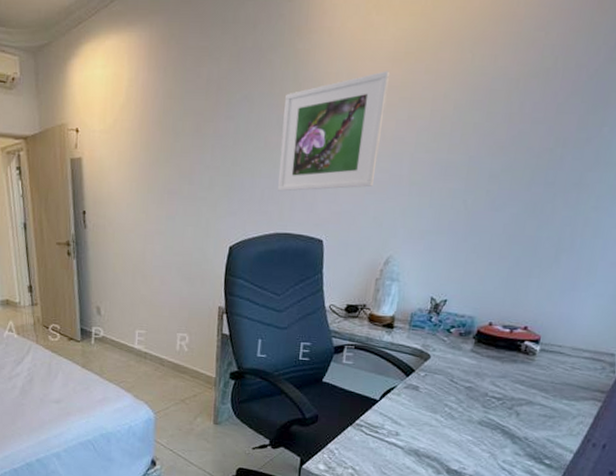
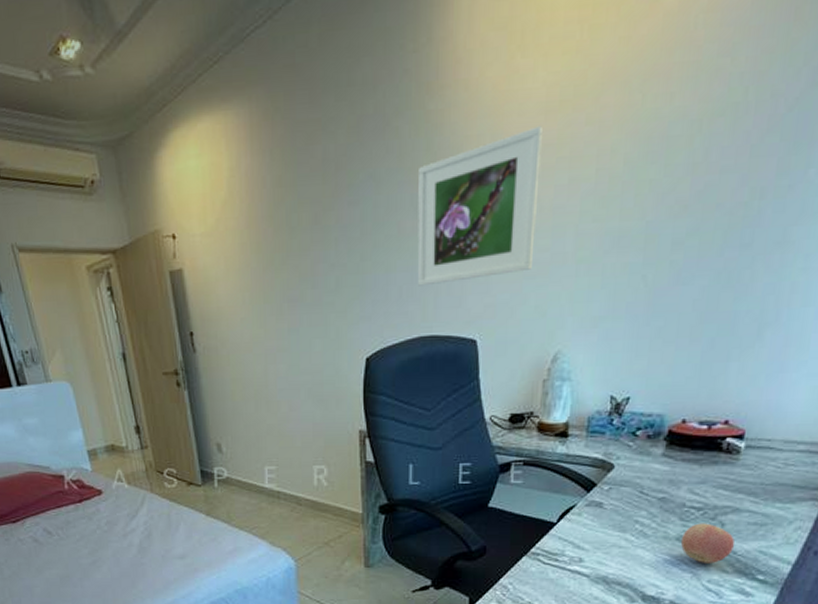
apple: none [482,411,527,447] -> present [681,523,735,563]

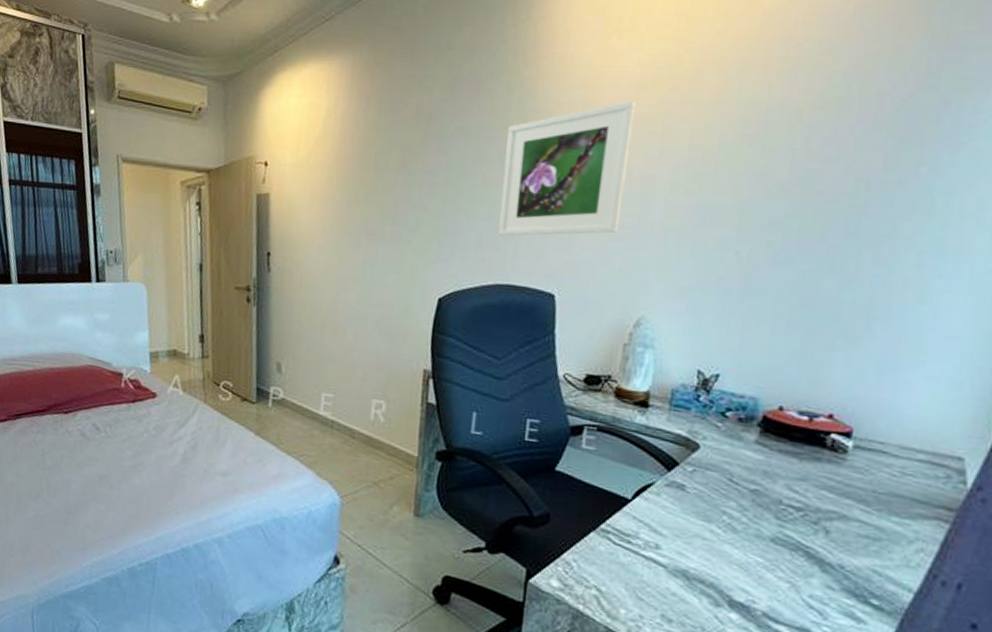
apple: present [681,523,735,563] -> none [777,525,842,576]

